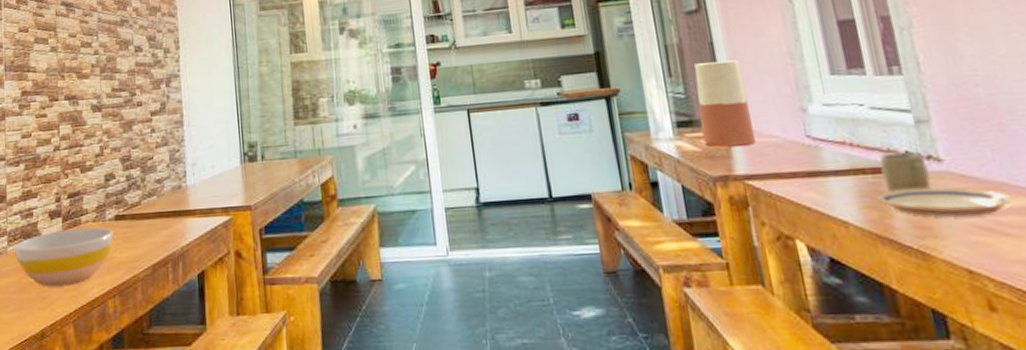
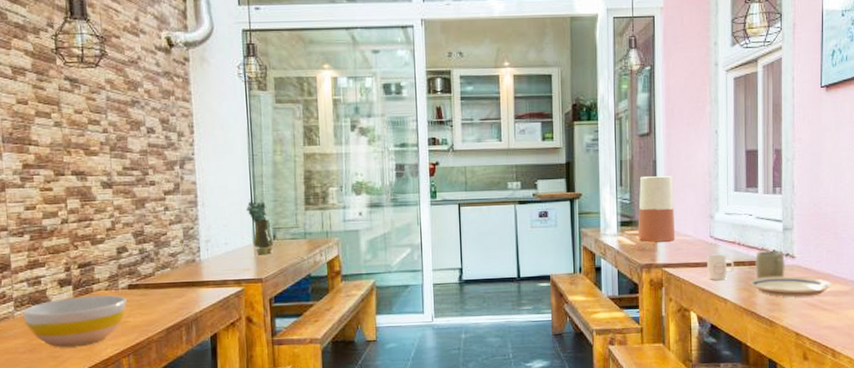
vase: none [233,116,262,179] -> present [246,199,274,255]
mug: none [806,159,852,195] -> present [706,254,735,280]

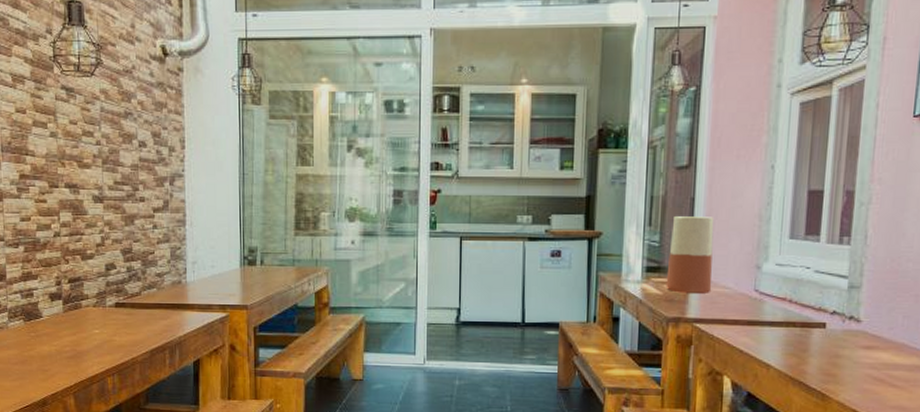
bowl: present [22,294,127,347] -> none [15,311,114,361]
vase: present [246,199,274,255] -> none [234,221,261,281]
mug: present [706,254,735,280] -> none [747,311,783,341]
plate: present [749,276,832,297] -> none [800,342,907,368]
mug: present [754,250,786,279] -> none [807,311,849,344]

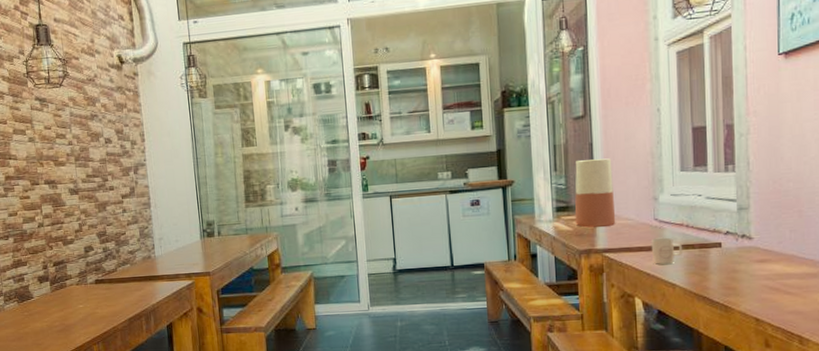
mug: none [747,311,783,341] -> present [651,237,683,264]

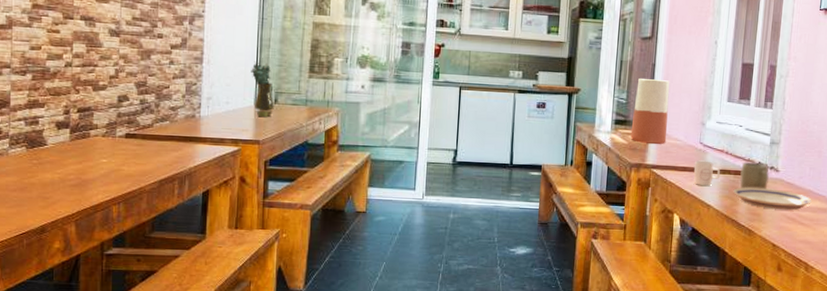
vase: none [193,199,219,251] -> present [251,61,275,118]
plate: none [700,258,797,280] -> present [733,187,812,210]
mug: none [705,232,742,262] -> present [739,162,770,190]

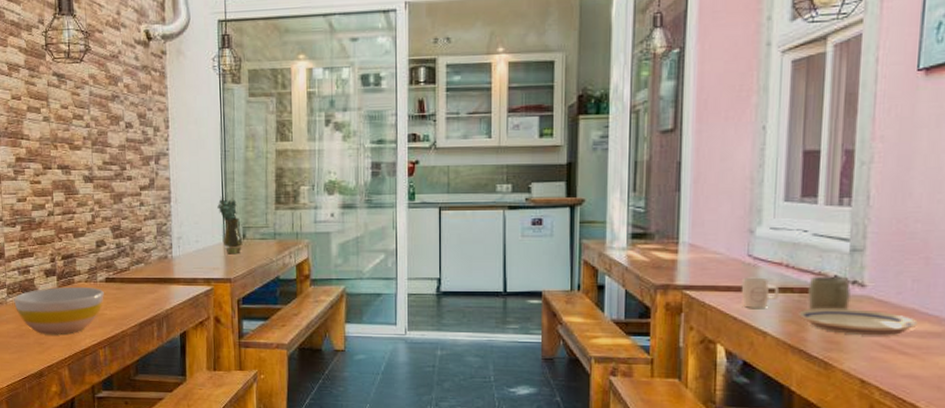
bowl: none [17,140,123,189] -> present [14,286,104,334]
vase: present [630,79,670,144] -> none [653,181,703,259]

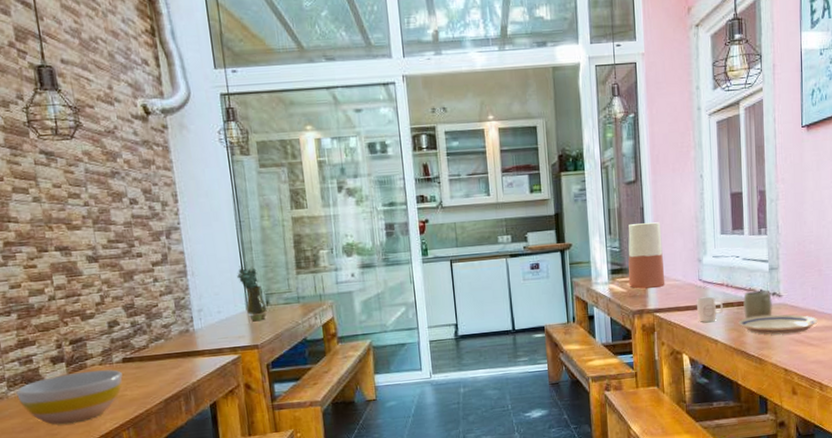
vase: none [653,181,703,259] -> present [628,222,665,289]

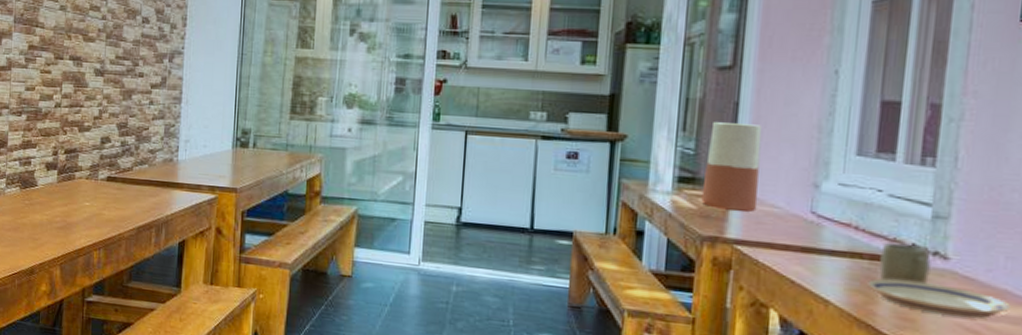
bowl: present [16,369,123,425] -> none [12,182,104,232]
vase: present [237,266,268,322] -> none [229,101,253,164]
mug: present [696,296,724,322] -> none [800,236,847,273]

